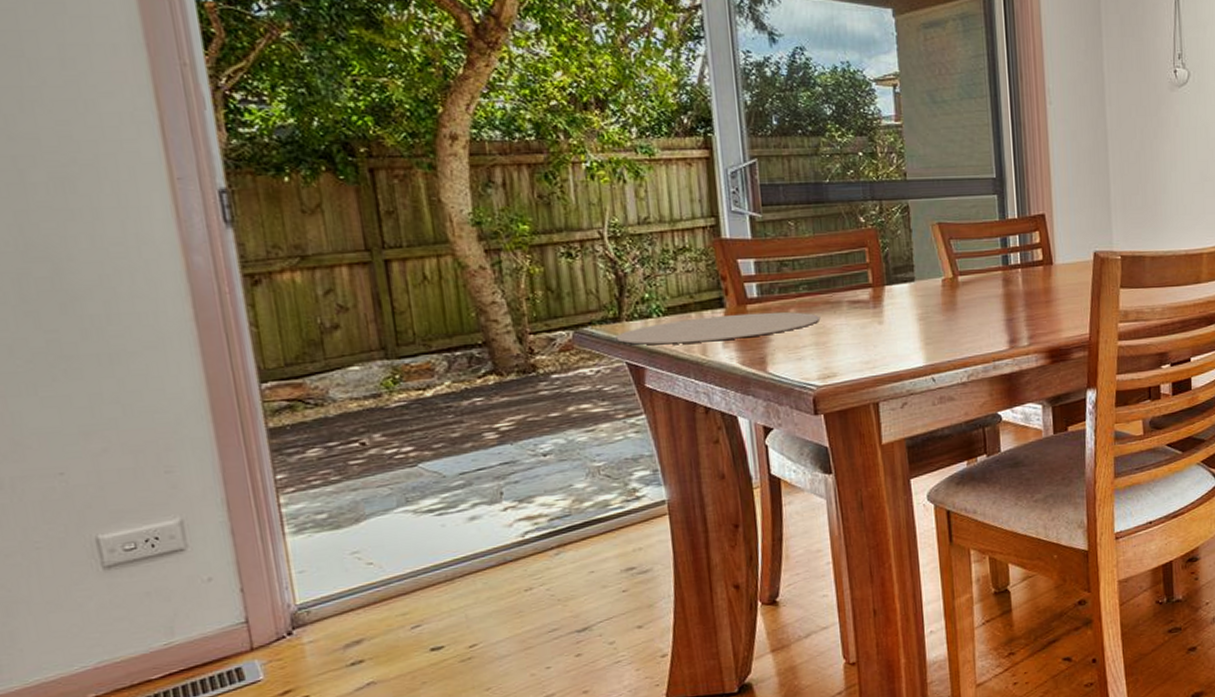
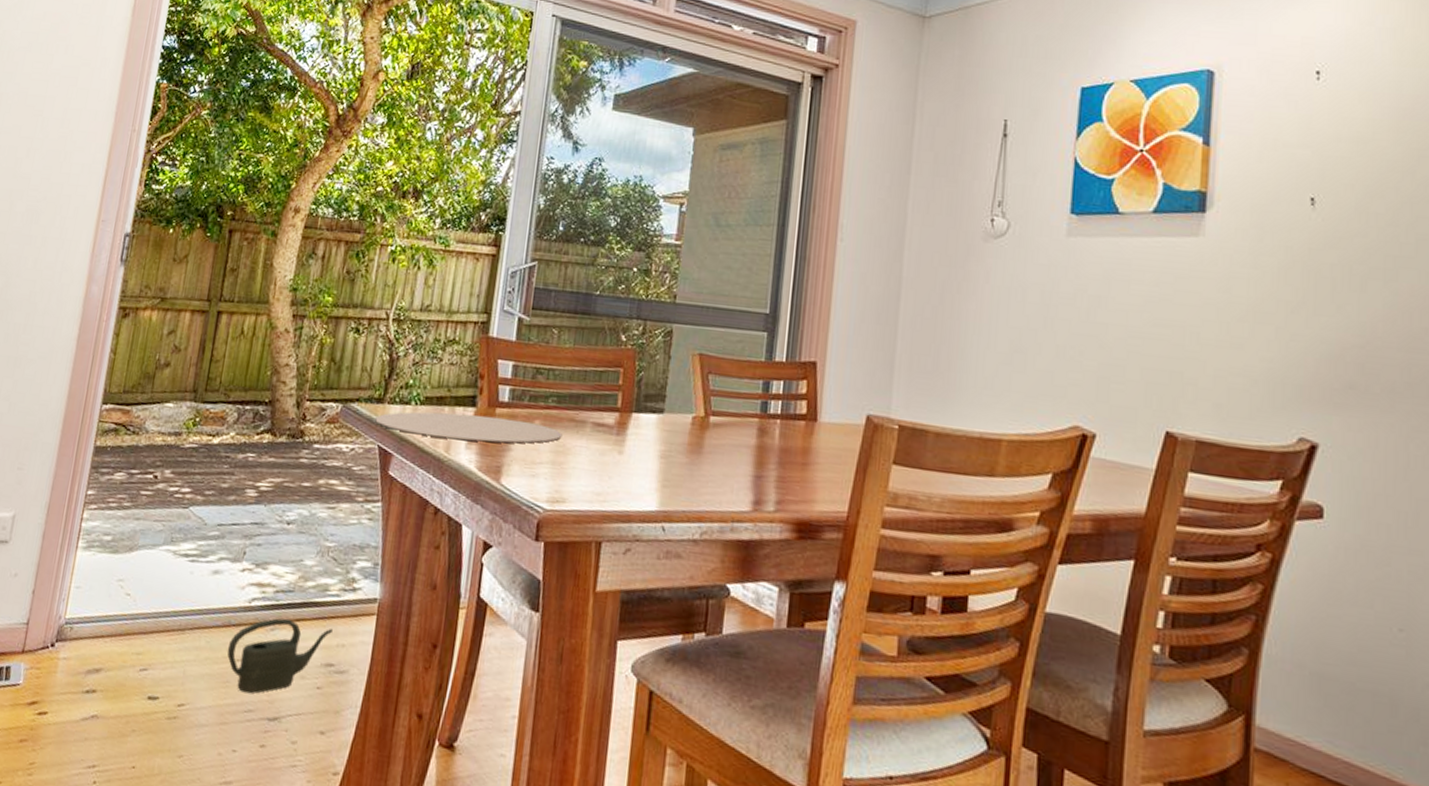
watering can: none [510,537,625,617] -> present [227,618,333,693]

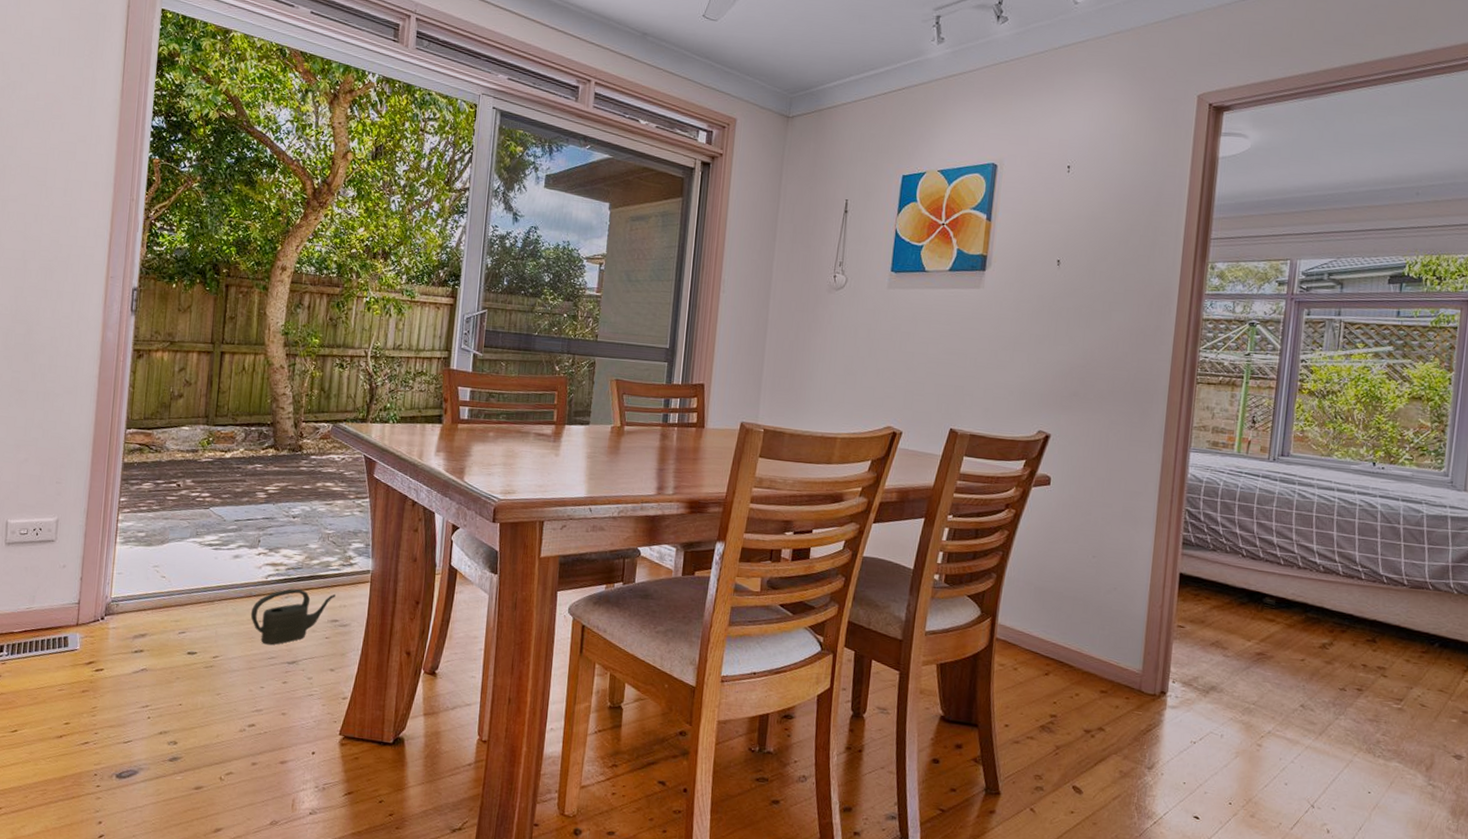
placemat: present [375,411,563,444] -> none [361,428,512,451]

